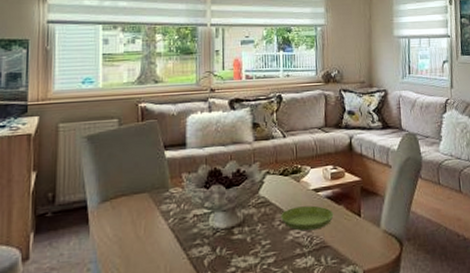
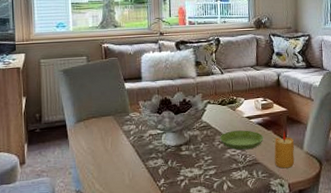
candle: none [346,205,371,252] -> present [274,131,295,169]

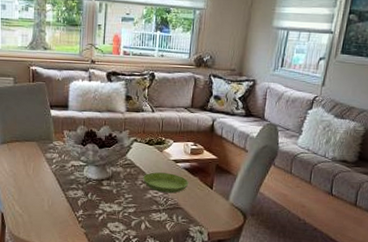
candle: present [274,131,295,169] -> none [196,179,221,217]

